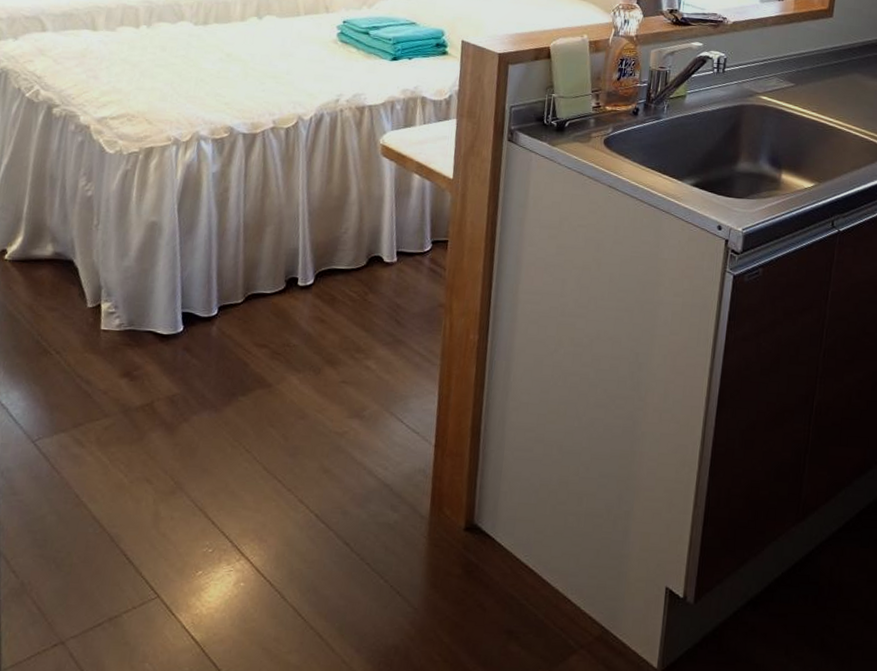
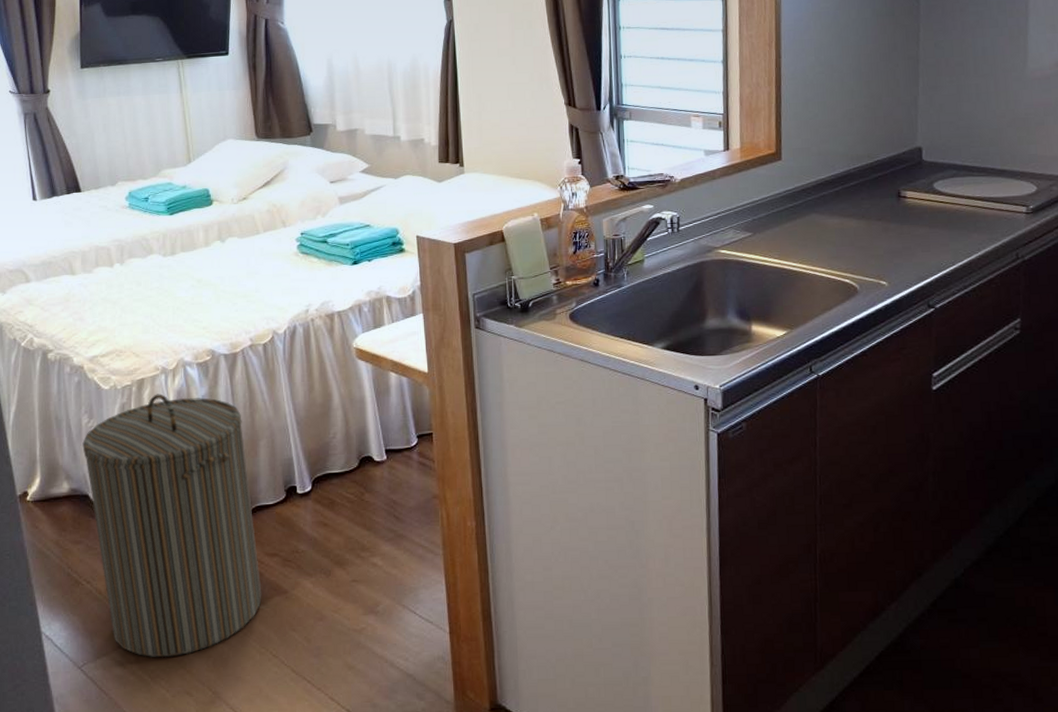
laundry hamper: none [75,165,252,441] -> present [82,394,262,658]

